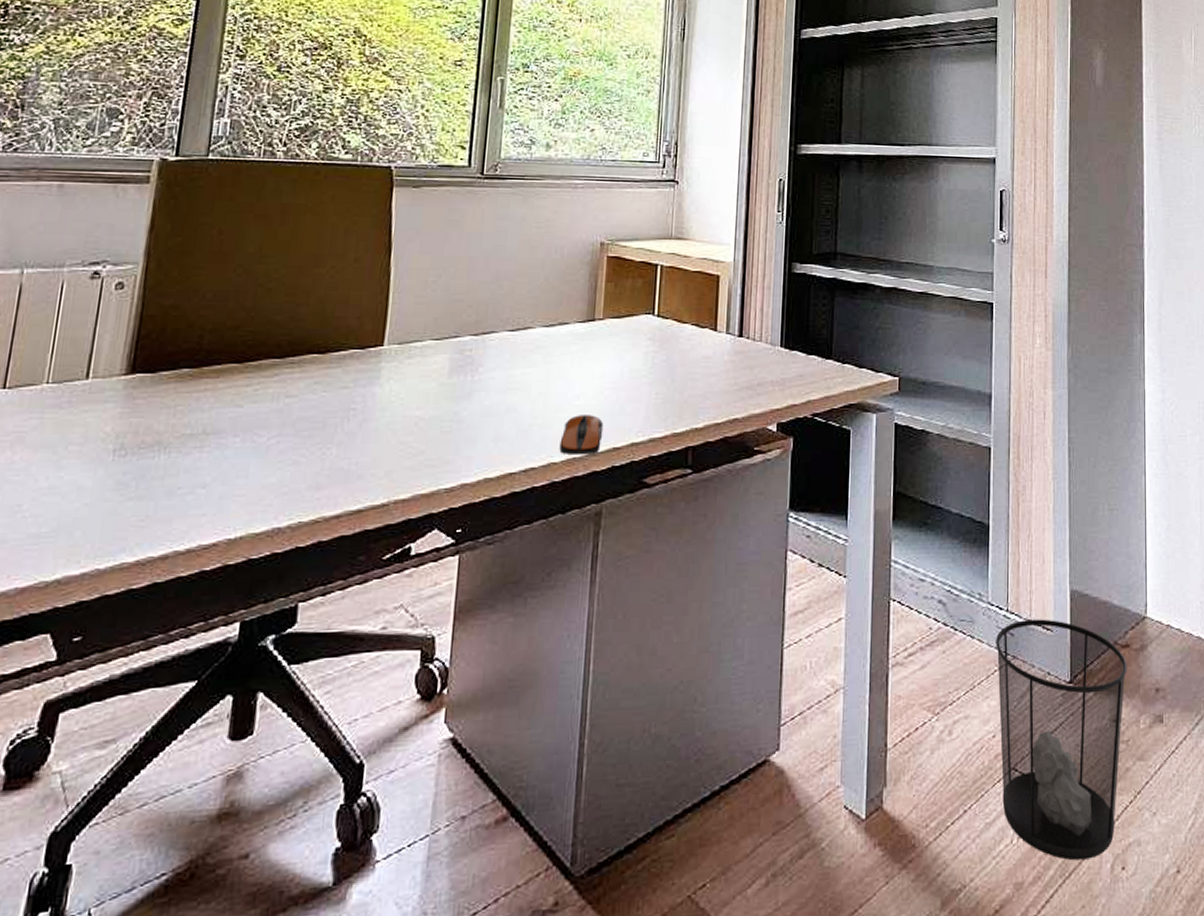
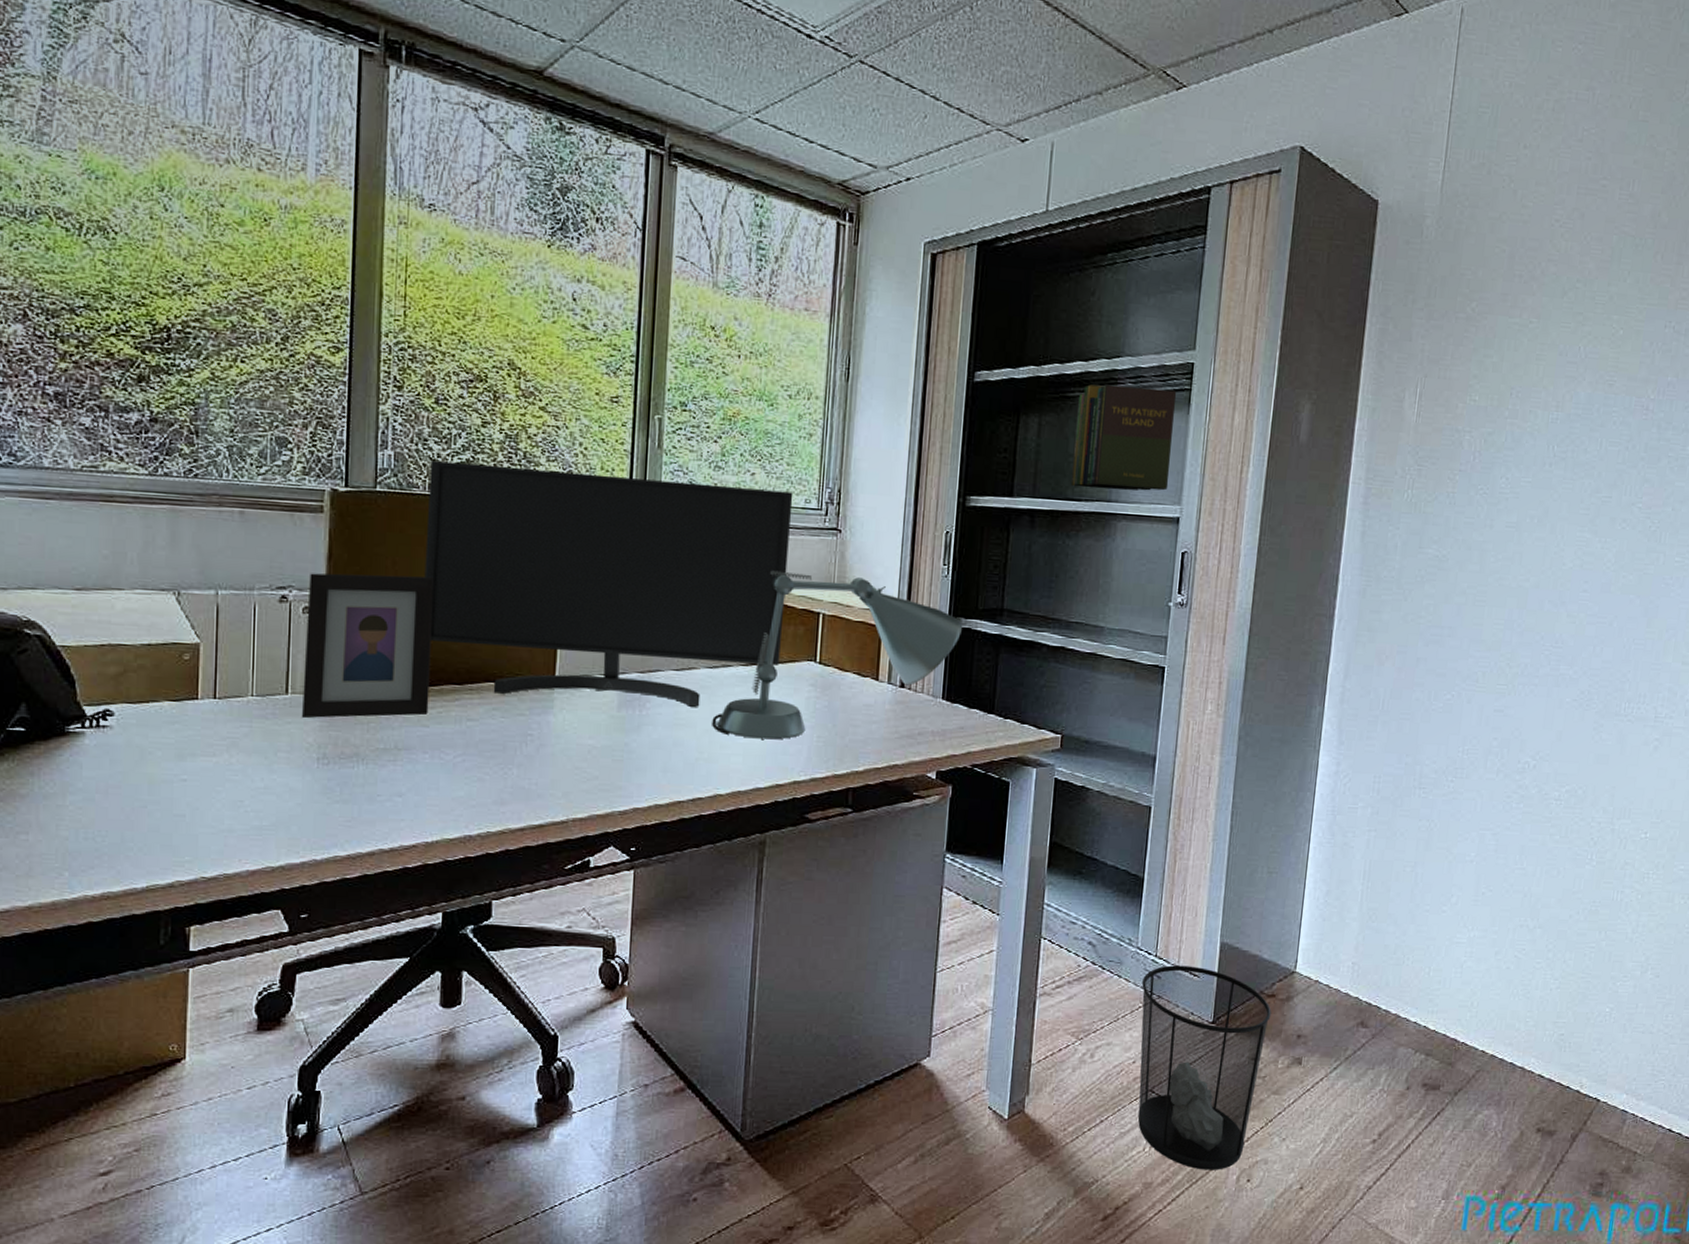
picture frame: none [101,244,261,406] -> present [302,573,434,719]
computer monitor: none [251,127,632,369] -> present [424,460,793,707]
desk lamp: none [547,224,799,399] -> present [712,570,963,740]
computer mouse: present [559,415,604,456] -> none [725,752,767,790]
books: none [894,38,984,135] -> present [1070,384,1176,491]

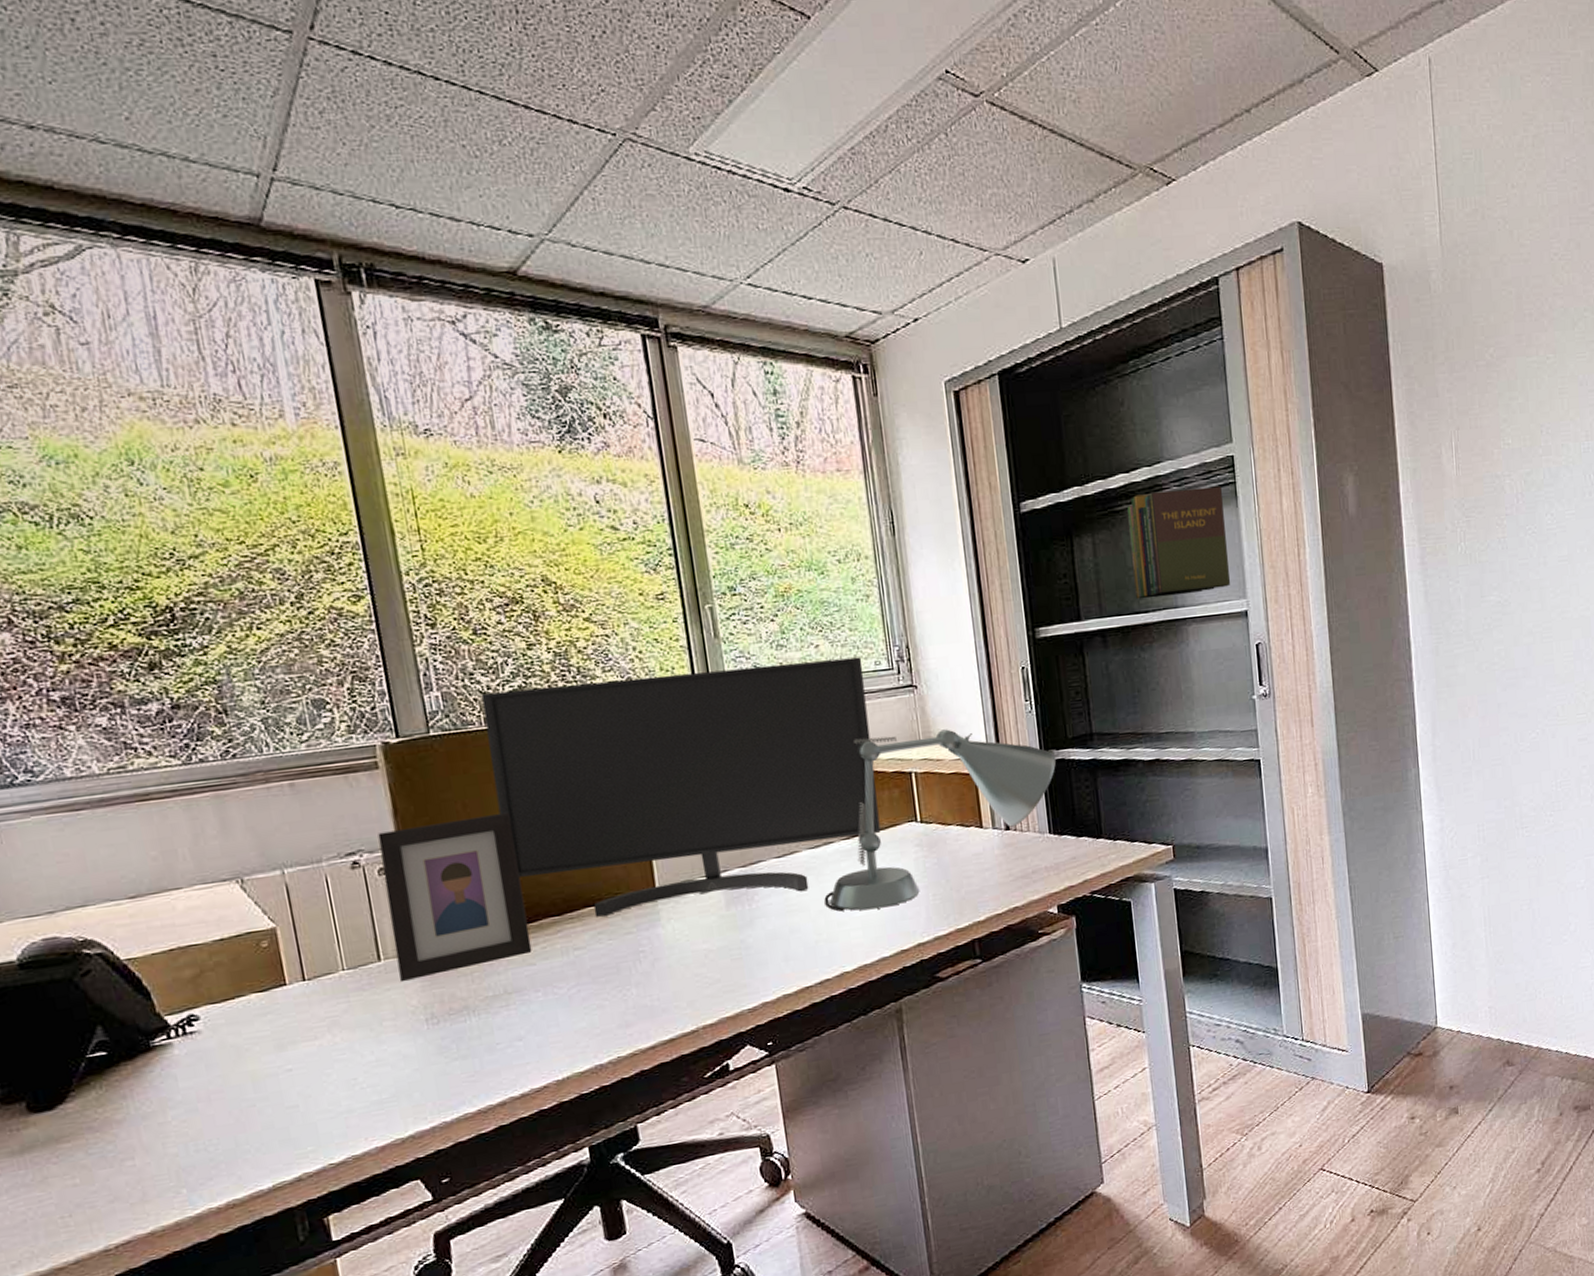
waste bin: present [1137,965,1271,1170] -> none [1294,1041,1422,1234]

